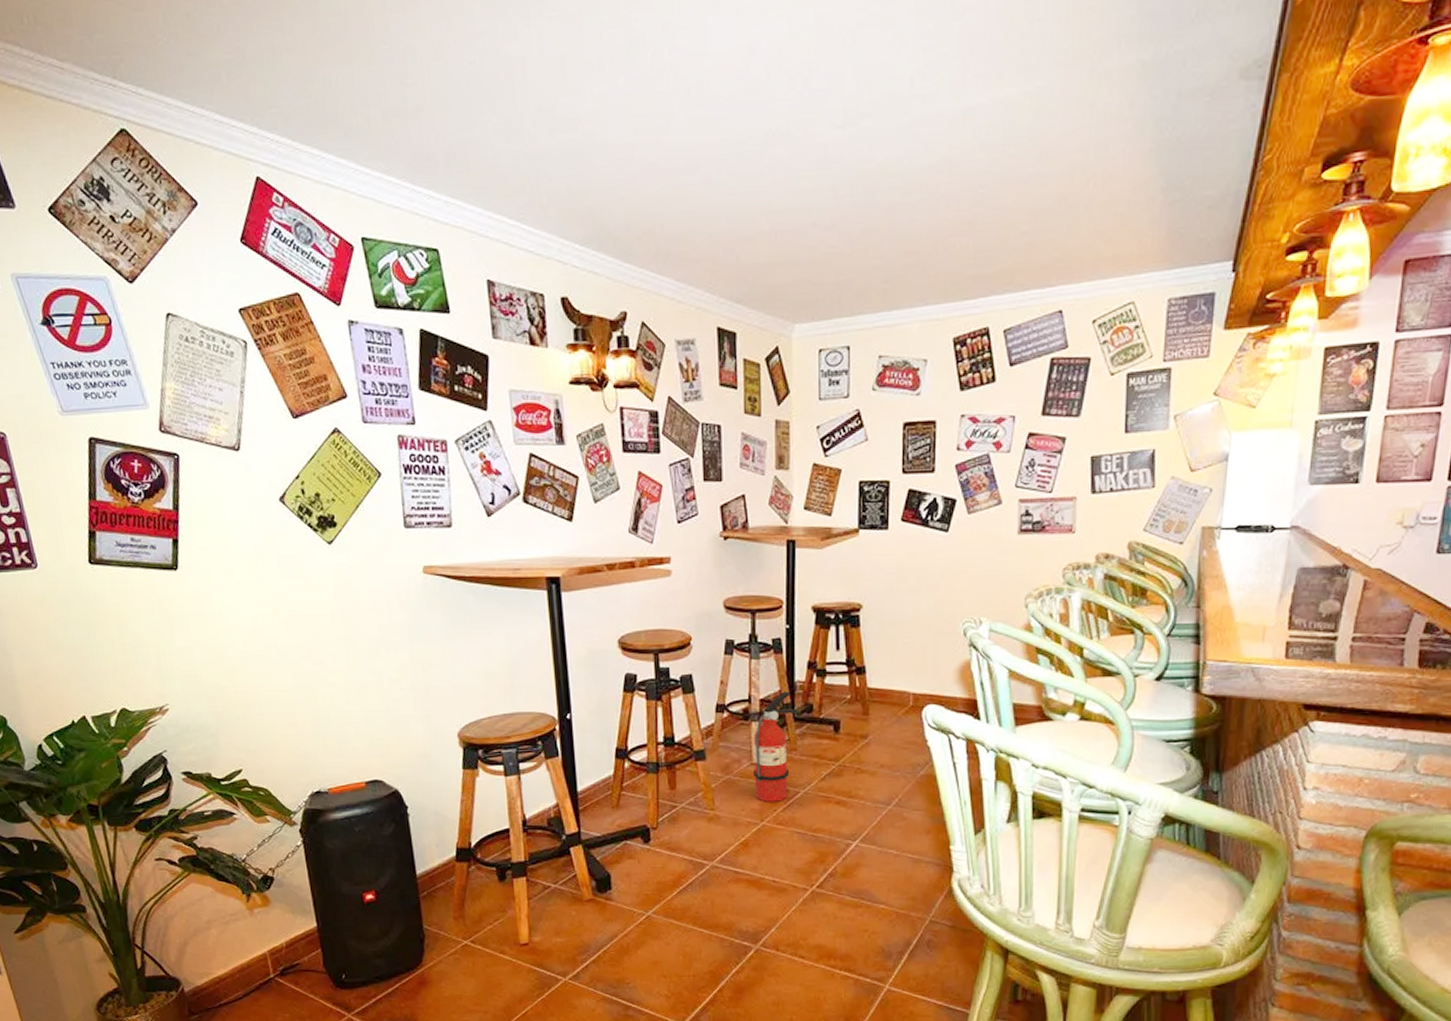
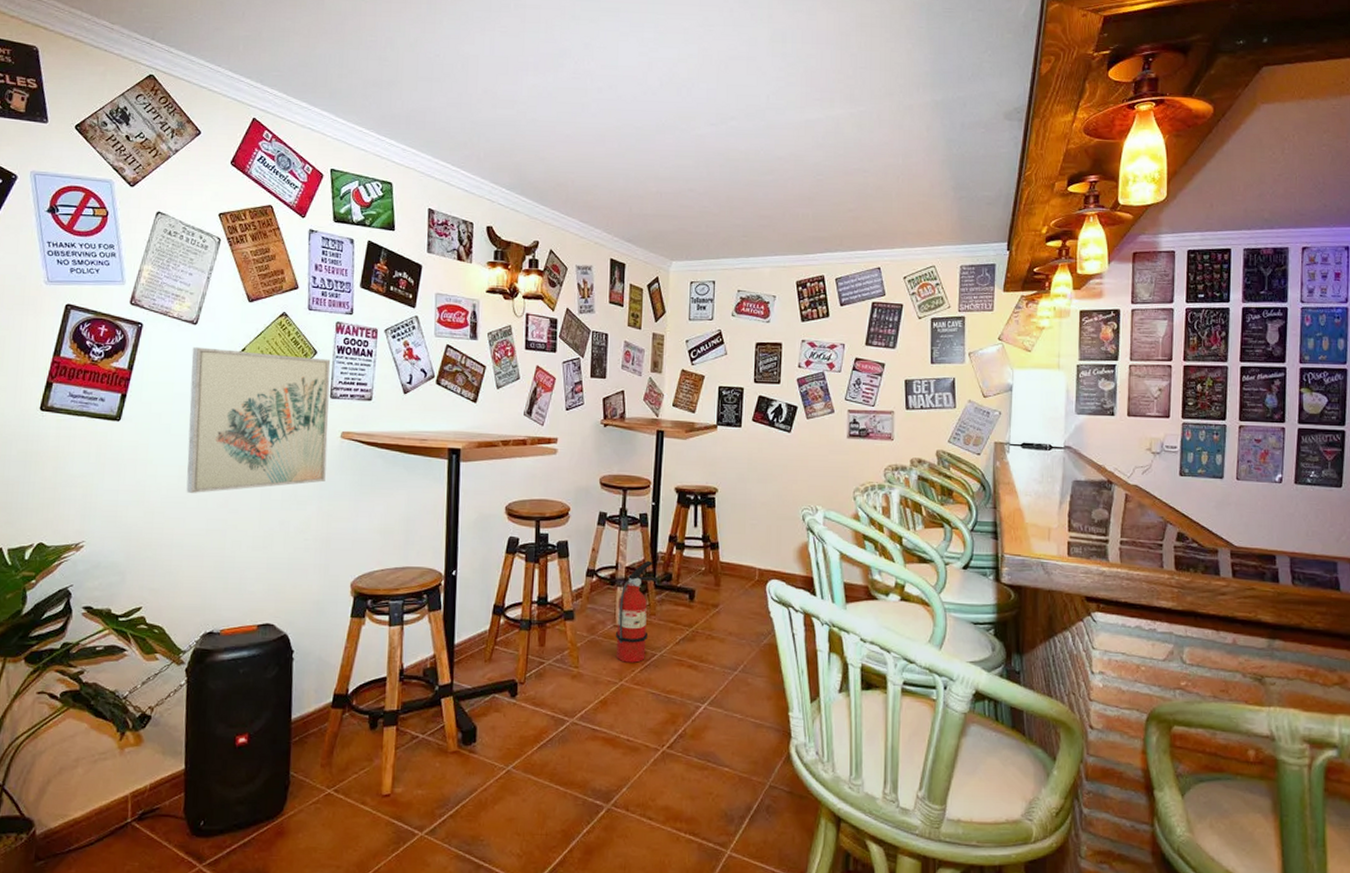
wall art: none [239,478,413,646] -> present [186,347,331,493]

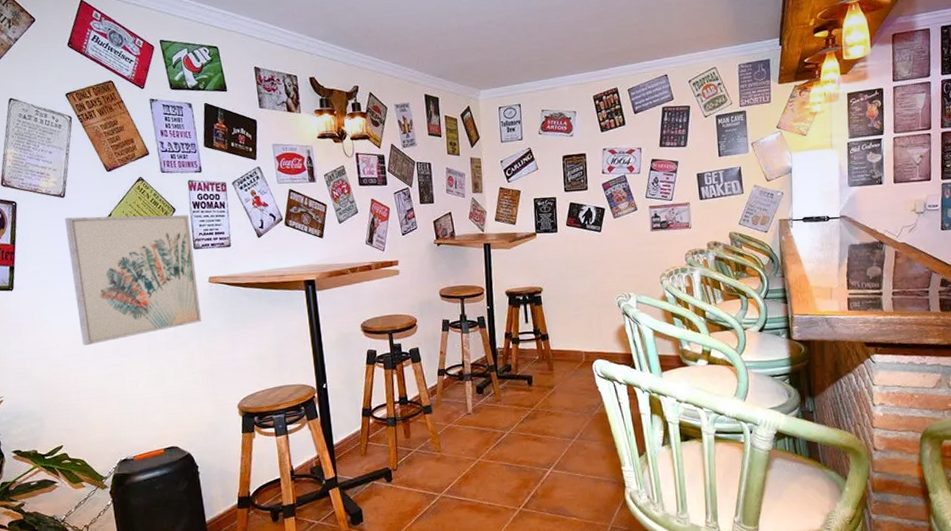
fire extinguisher: present [616,560,658,663] -> none [468,356,500,443]

